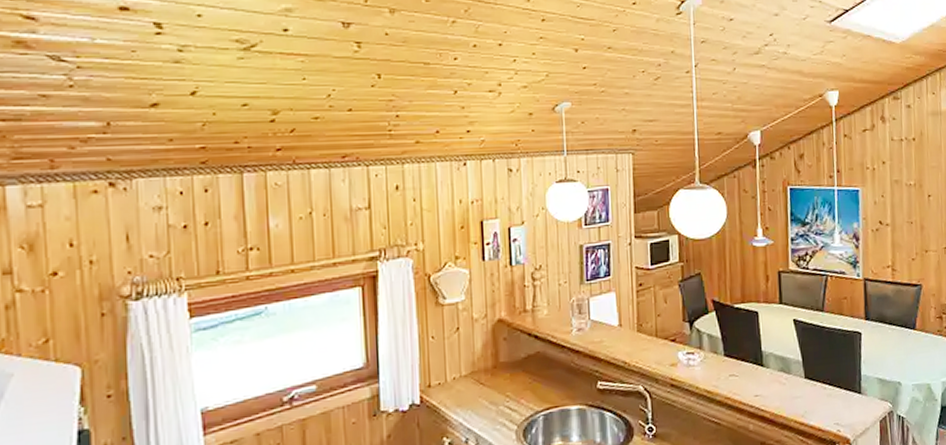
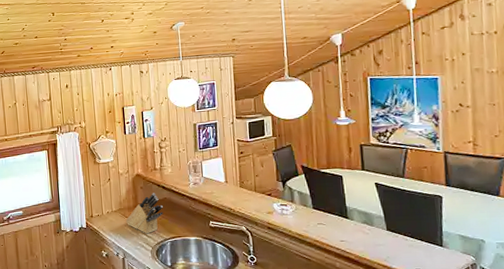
knife block: none [480,345,535,406] -> present [125,193,163,233]

